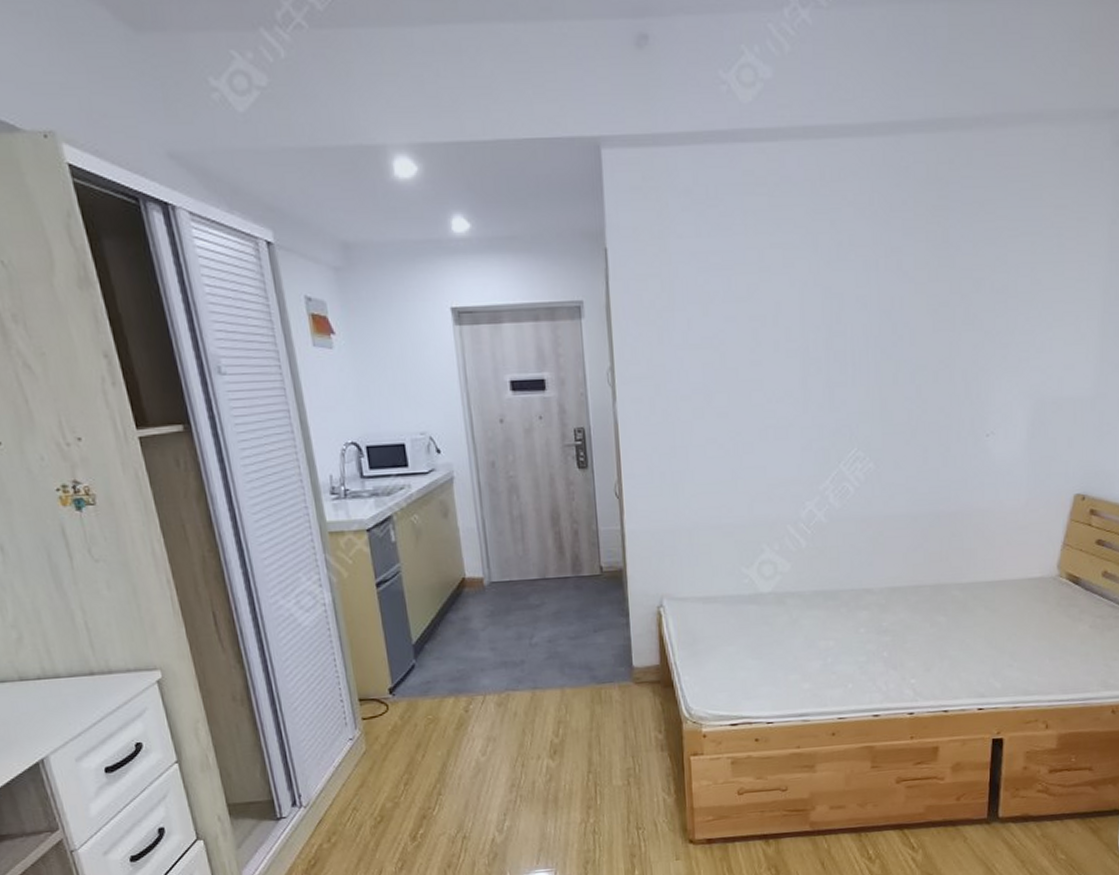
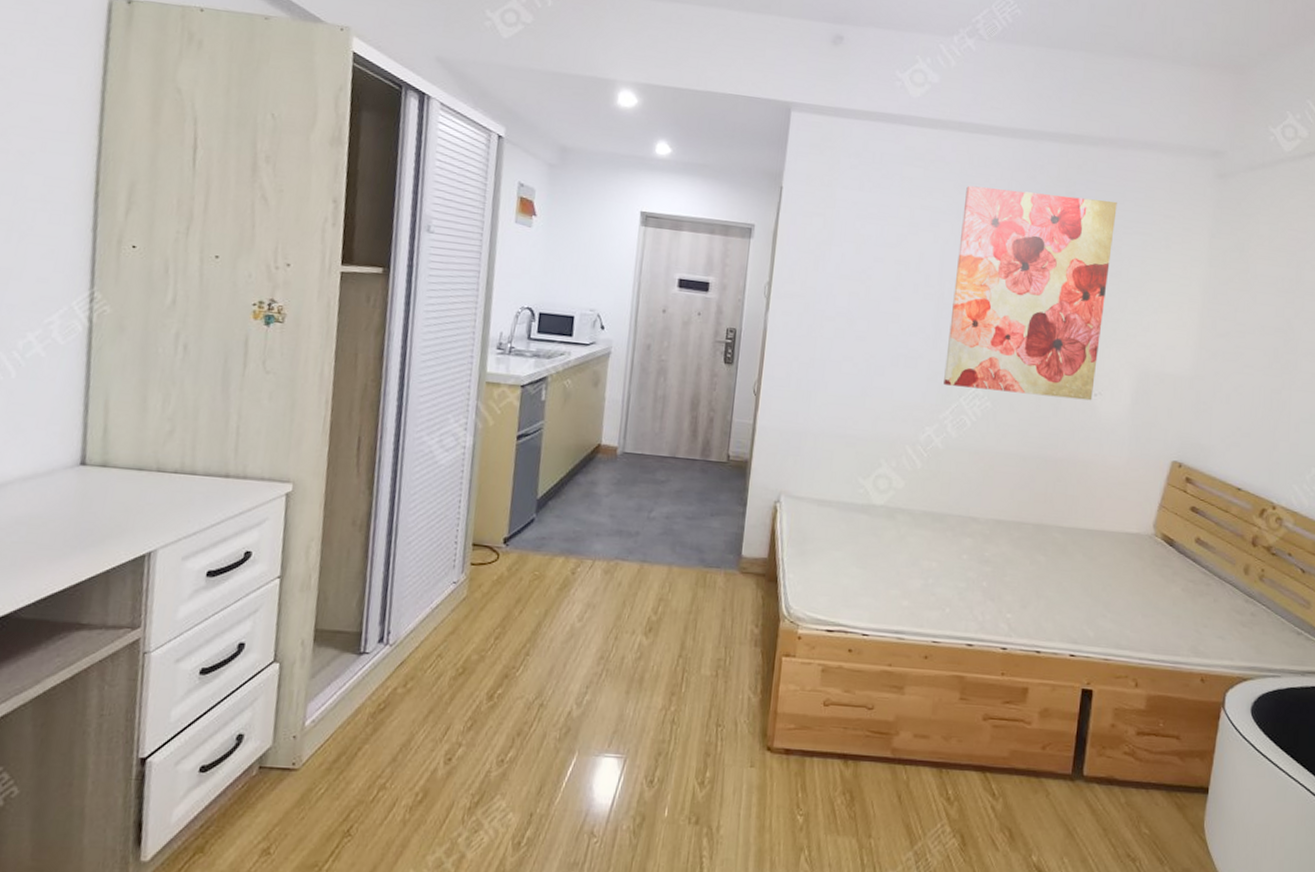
wall art: none [819,198,999,452] -> present [944,185,1117,401]

